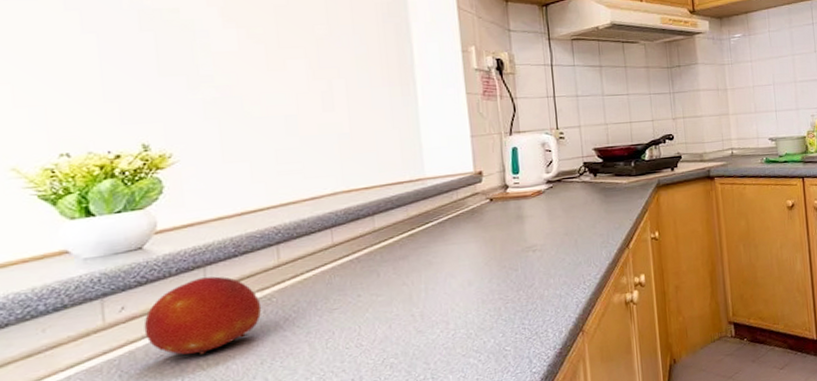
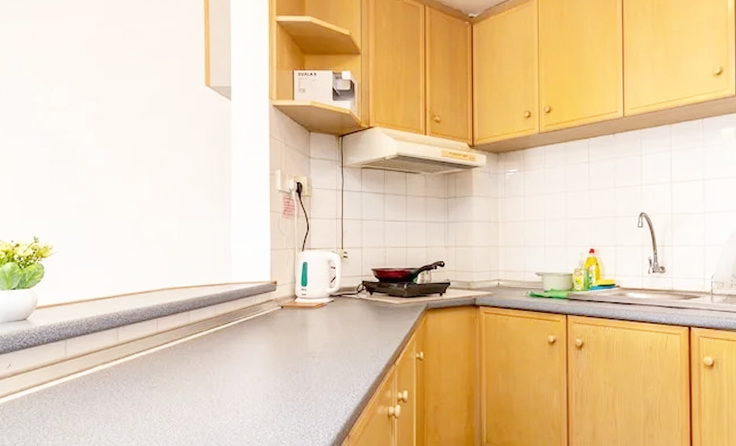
fruit: present [143,276,262,355] -> none [22,348,102,411]

